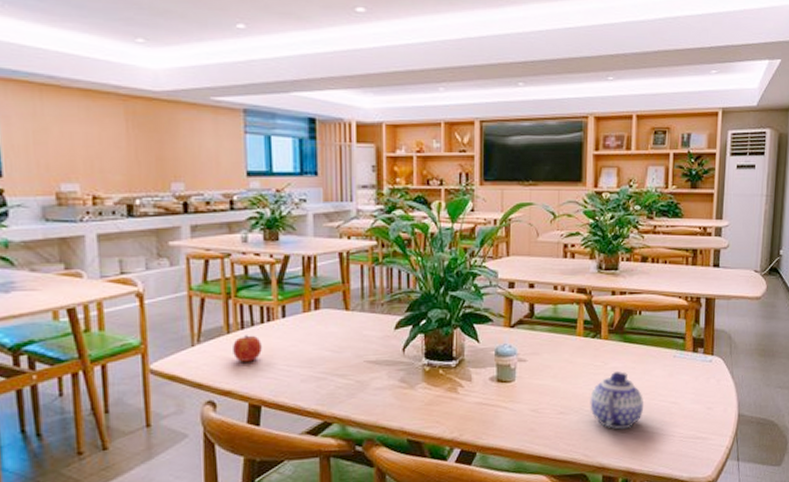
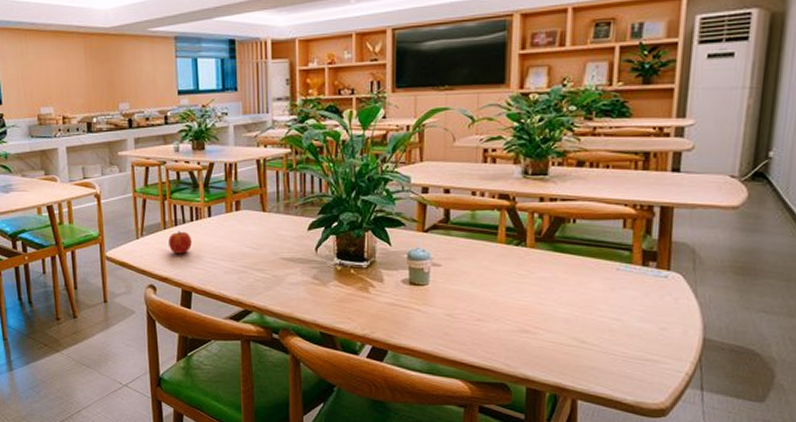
teapot: present [590,371,643,430] -> none [512,282,577,343]

